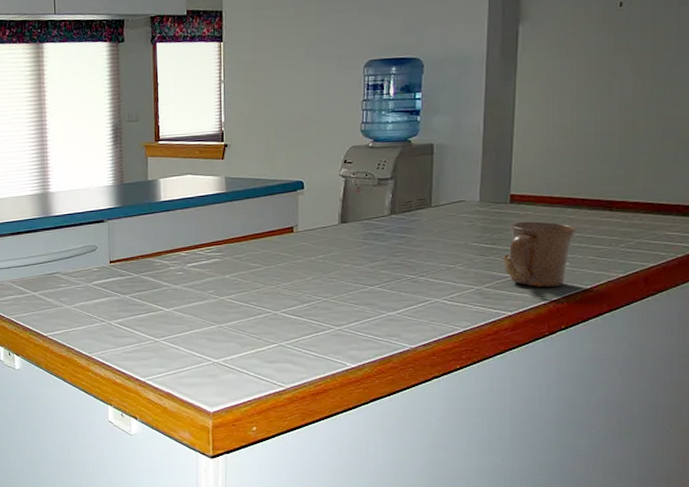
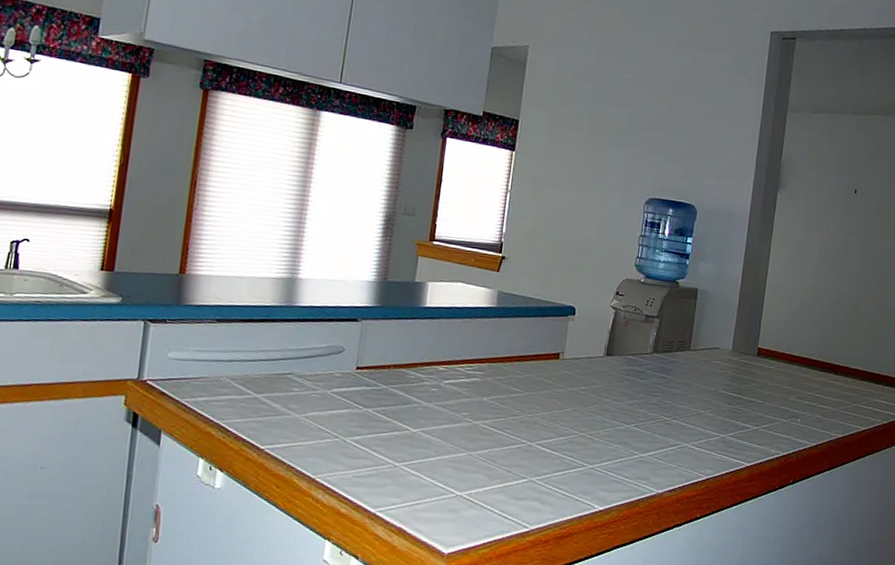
mug: present [502,221,577,287] -> none [746,374,809,442]

